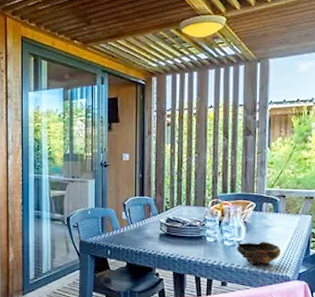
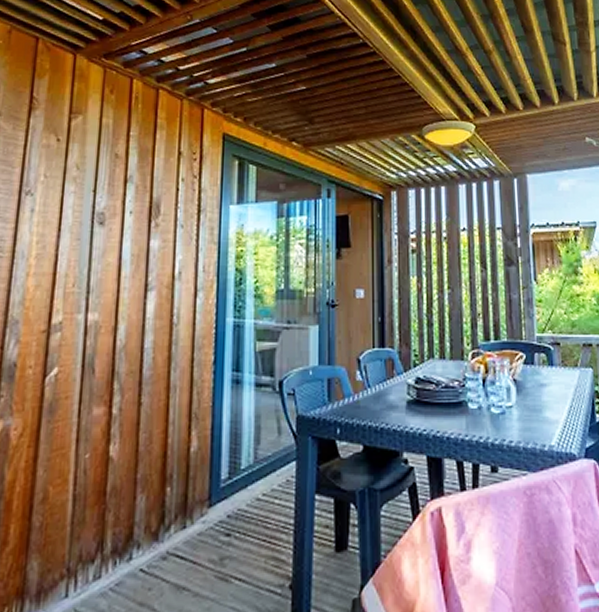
bowl: present [237,241,282,266] -> none [507,405,562,440]

